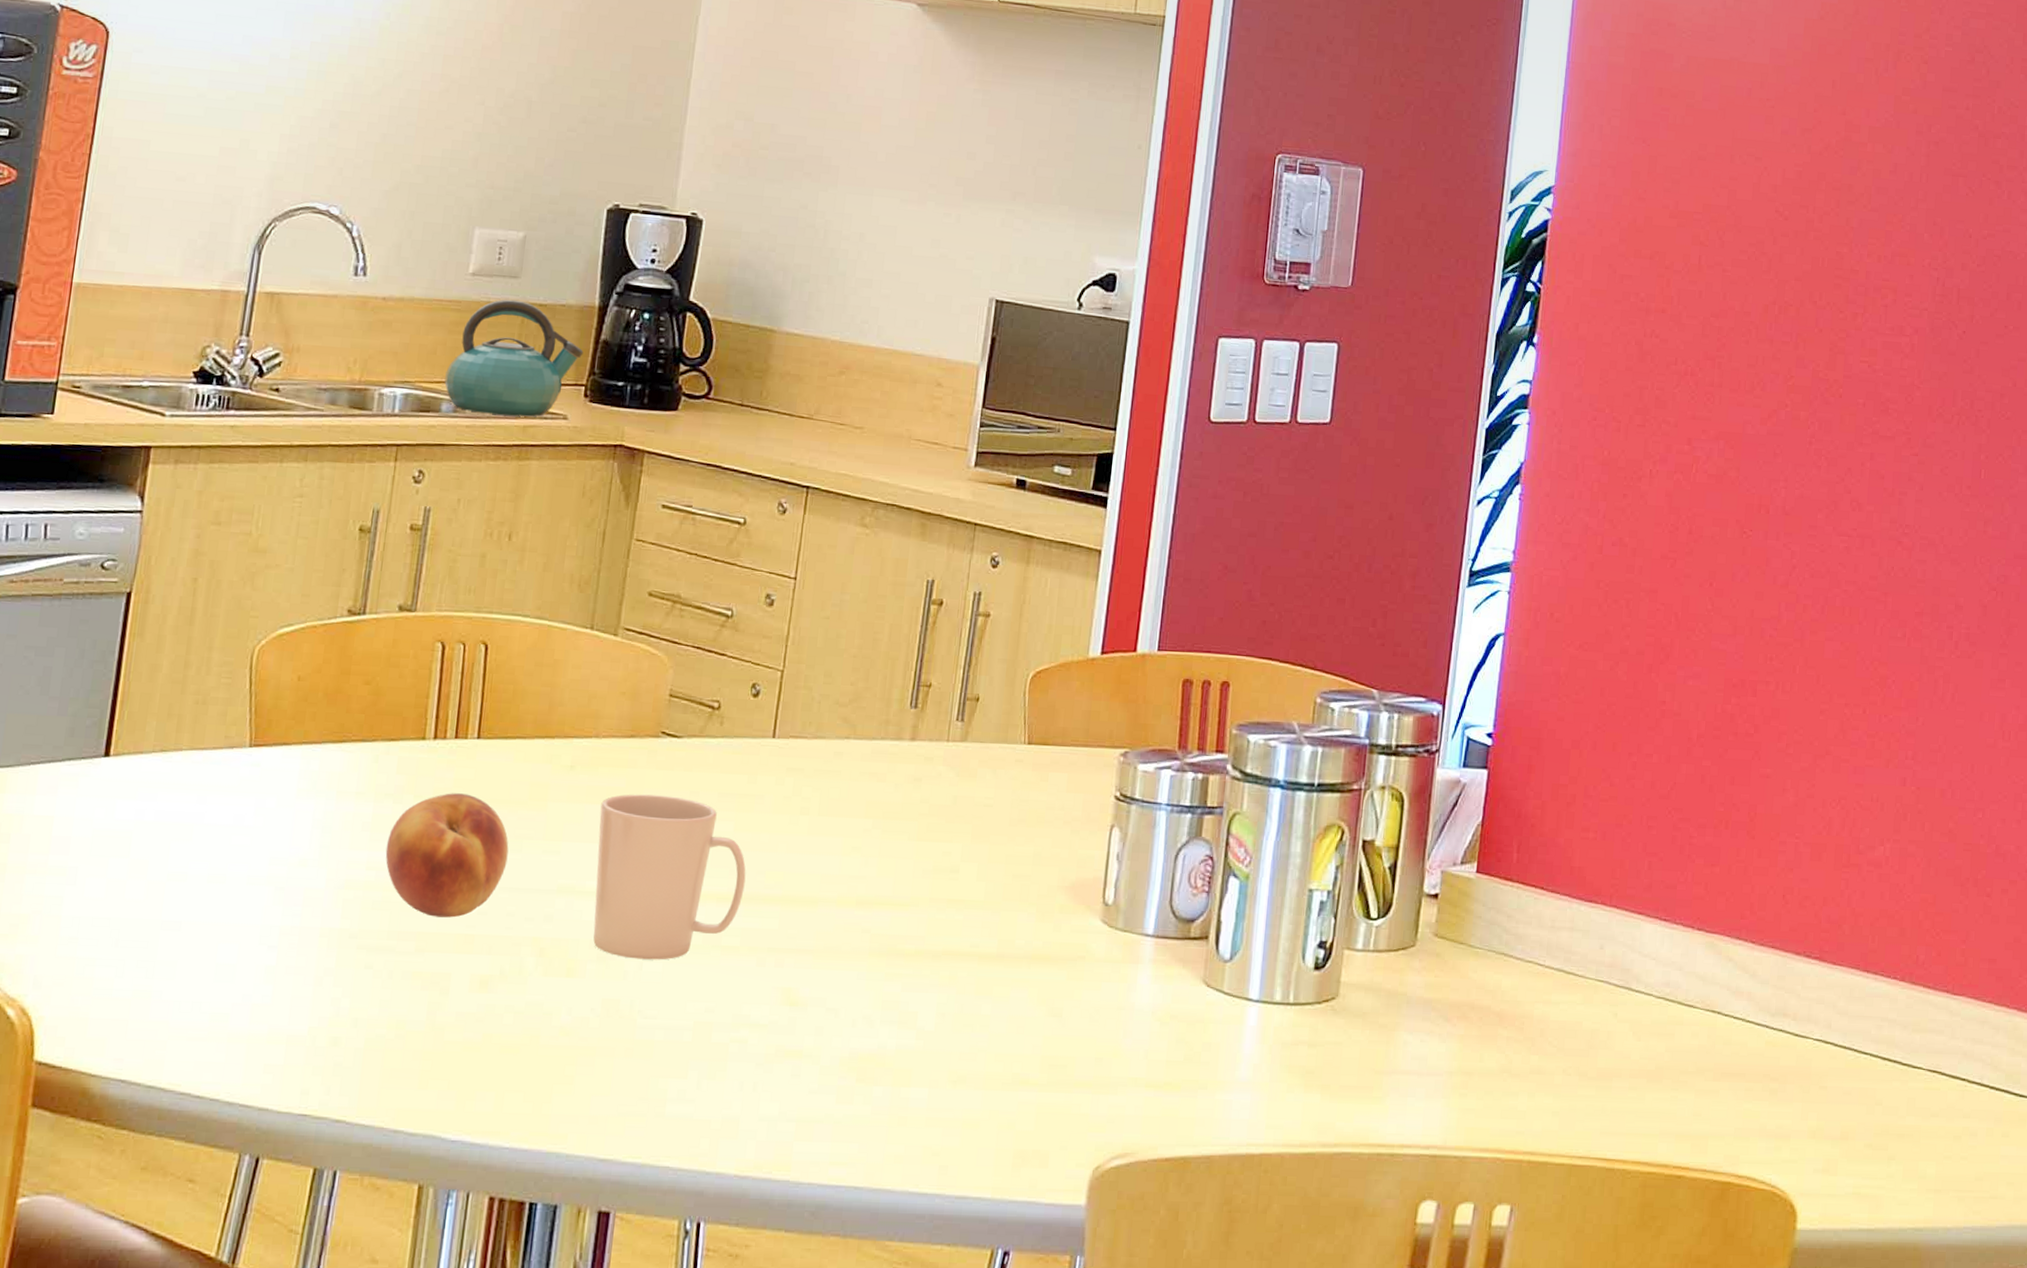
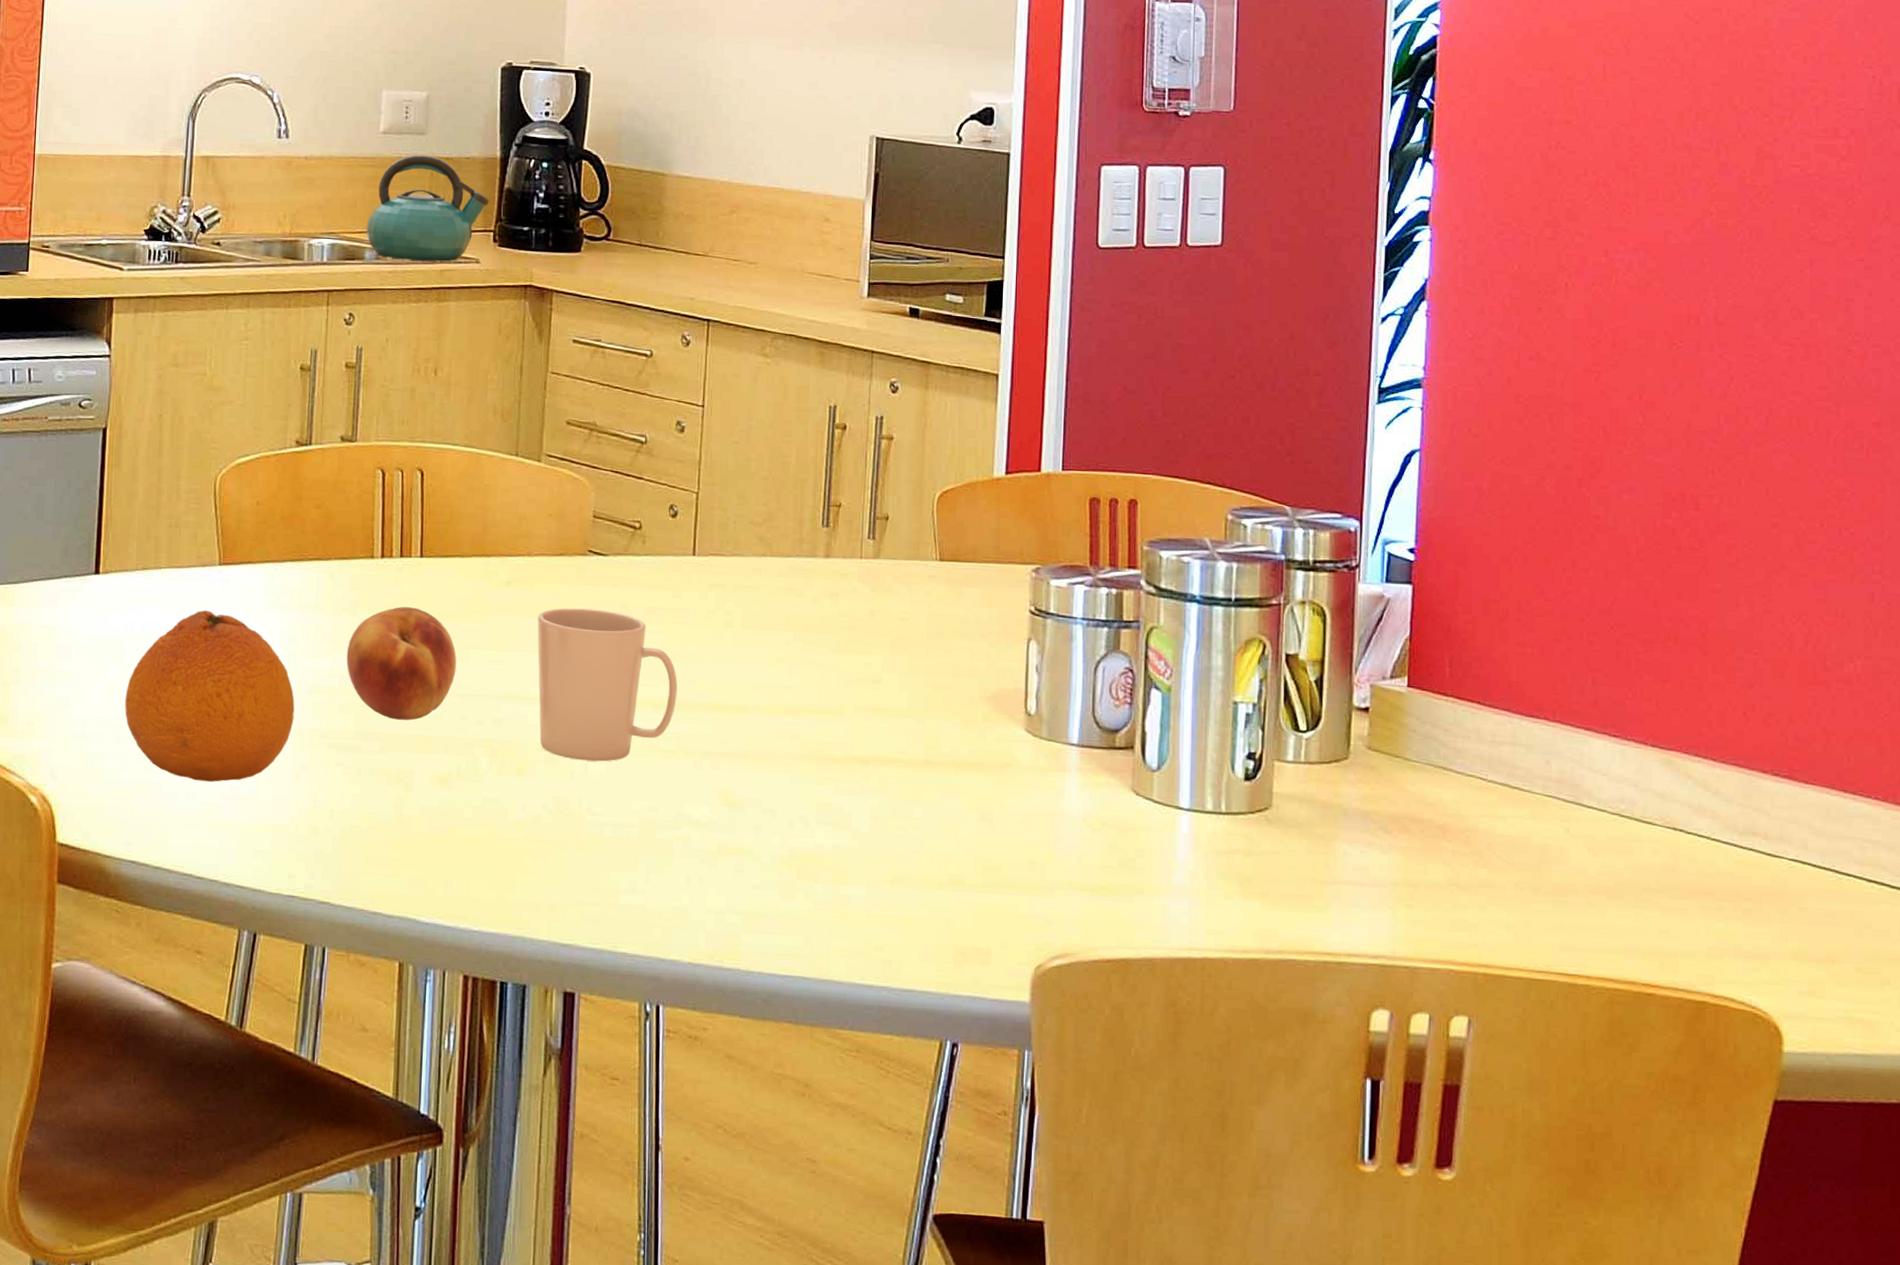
fruit: none [126,796,324,989] -> present [125,610,295,782]

